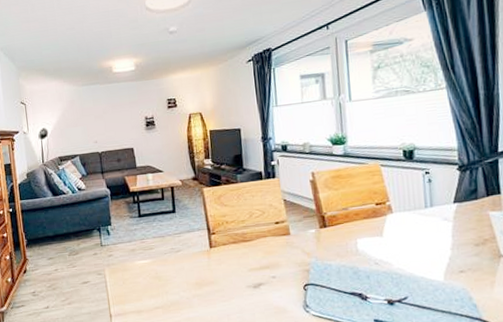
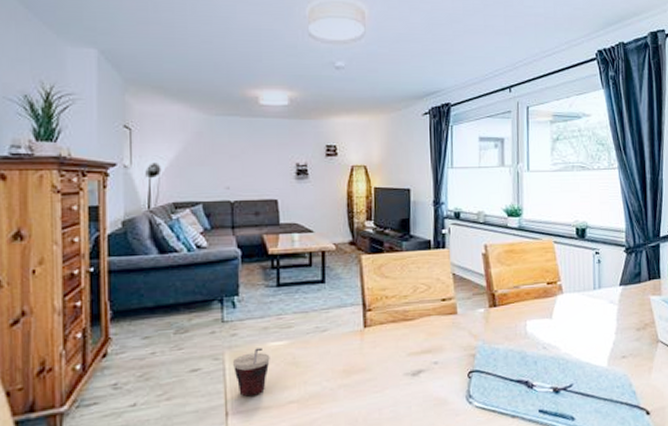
cup: none [111,265,139,303] -> present [232,347,270,397]

